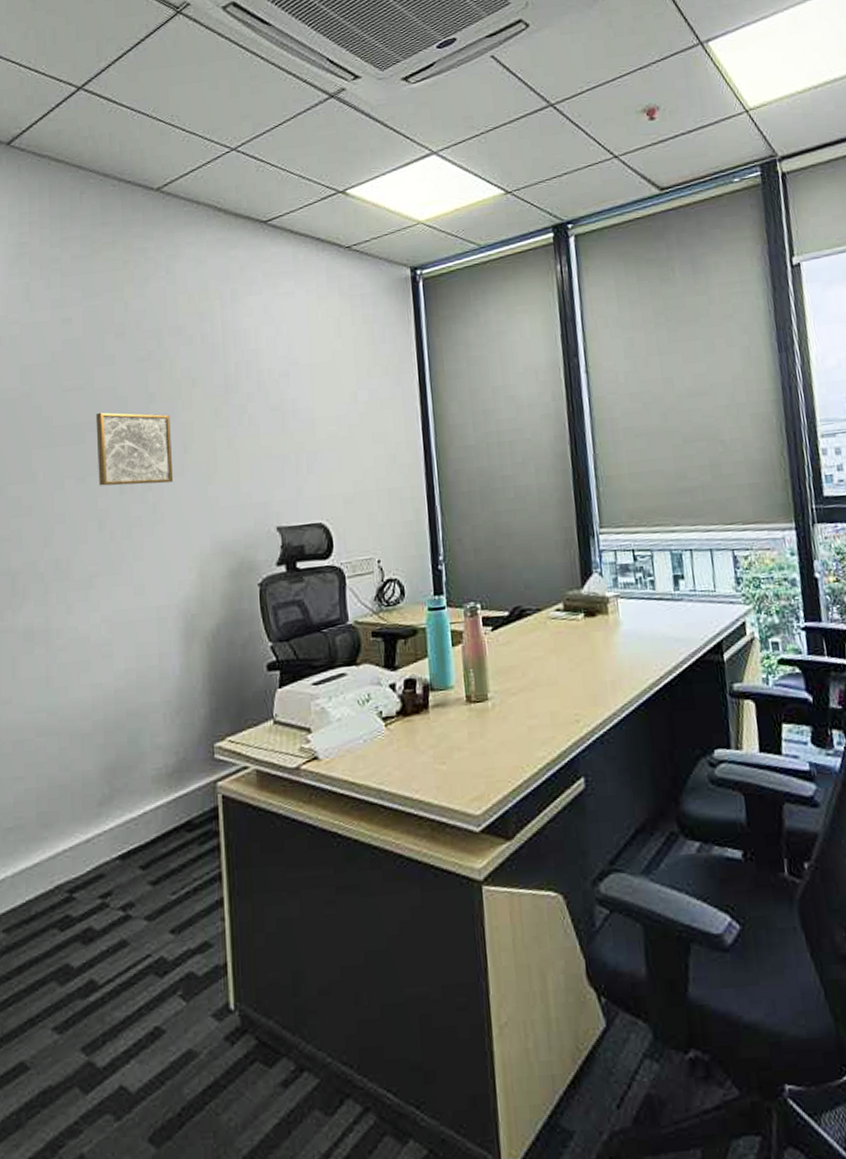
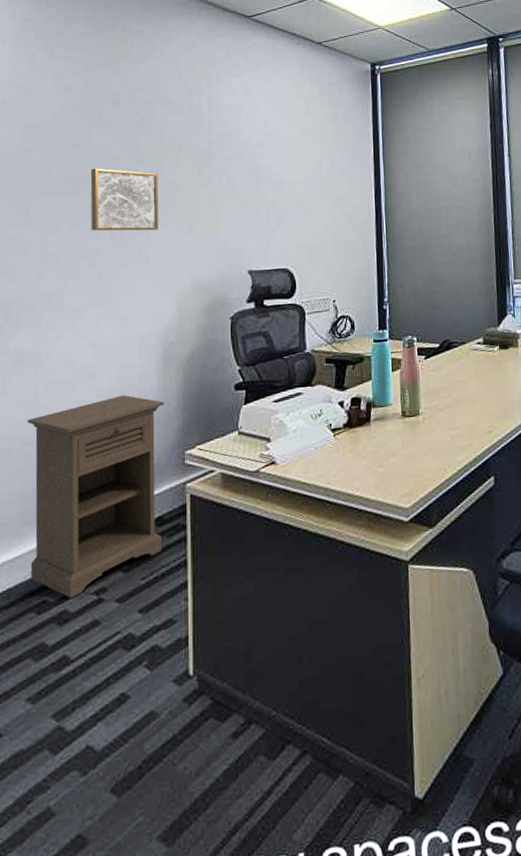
nightstand: none [40,677,193,914] -> present [28,395,164,599]

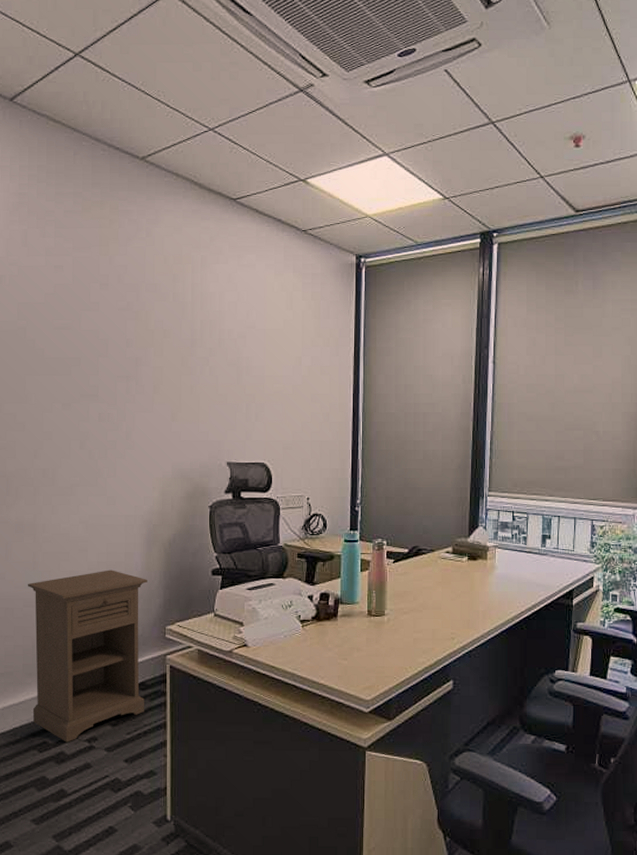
wall art: present [90,168,158,231] -> none [80,350,144,416]

